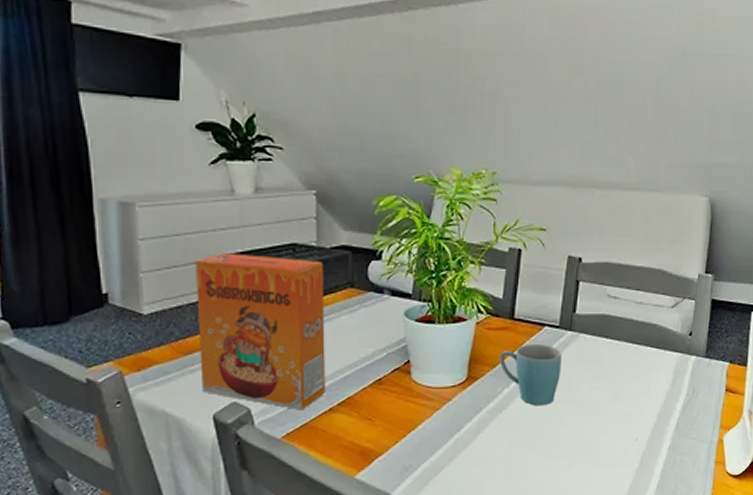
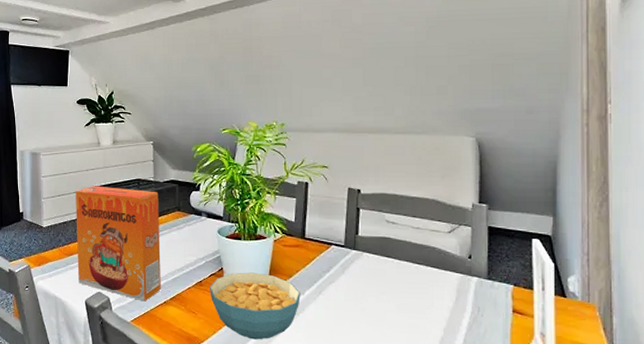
cereal bowl: none [392,364,505,446] -> present [210,272,301,340]
mug: present [499,343,562,406] -> none [294,259,348,313]

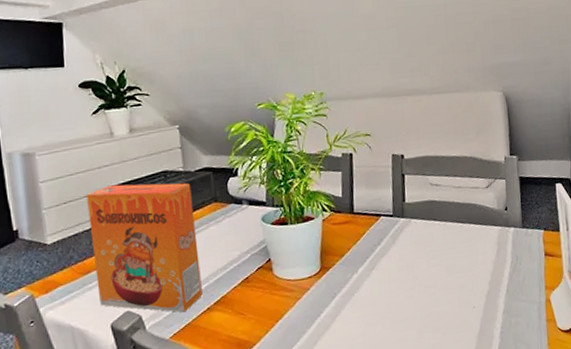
cereal bowl: present [210,272,301,340] -> none [258,257,354,331]

